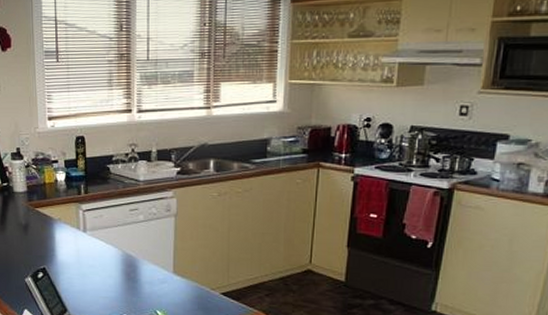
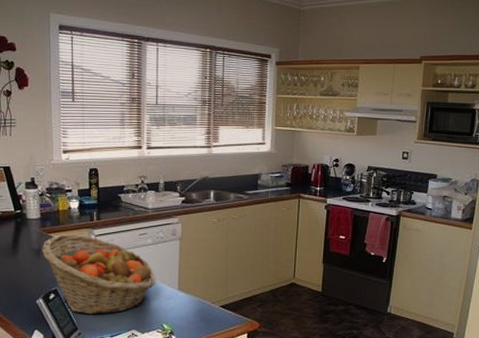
fruit basket: none [29,210,149,297] -> present [42,235,156,315]

